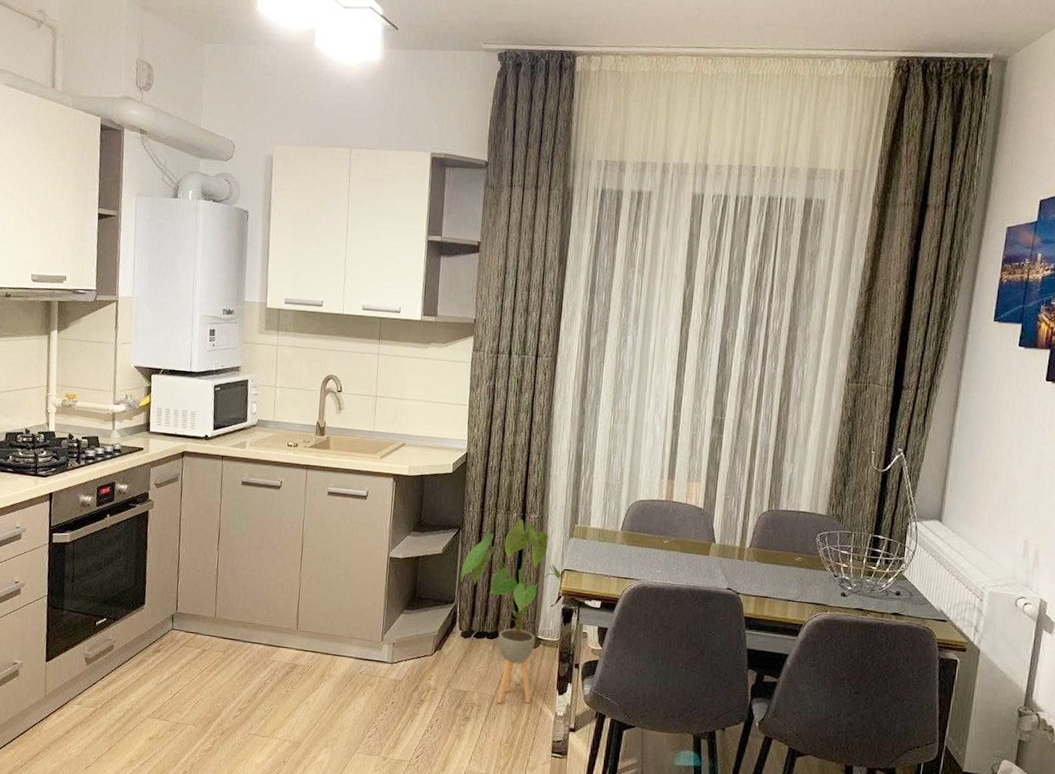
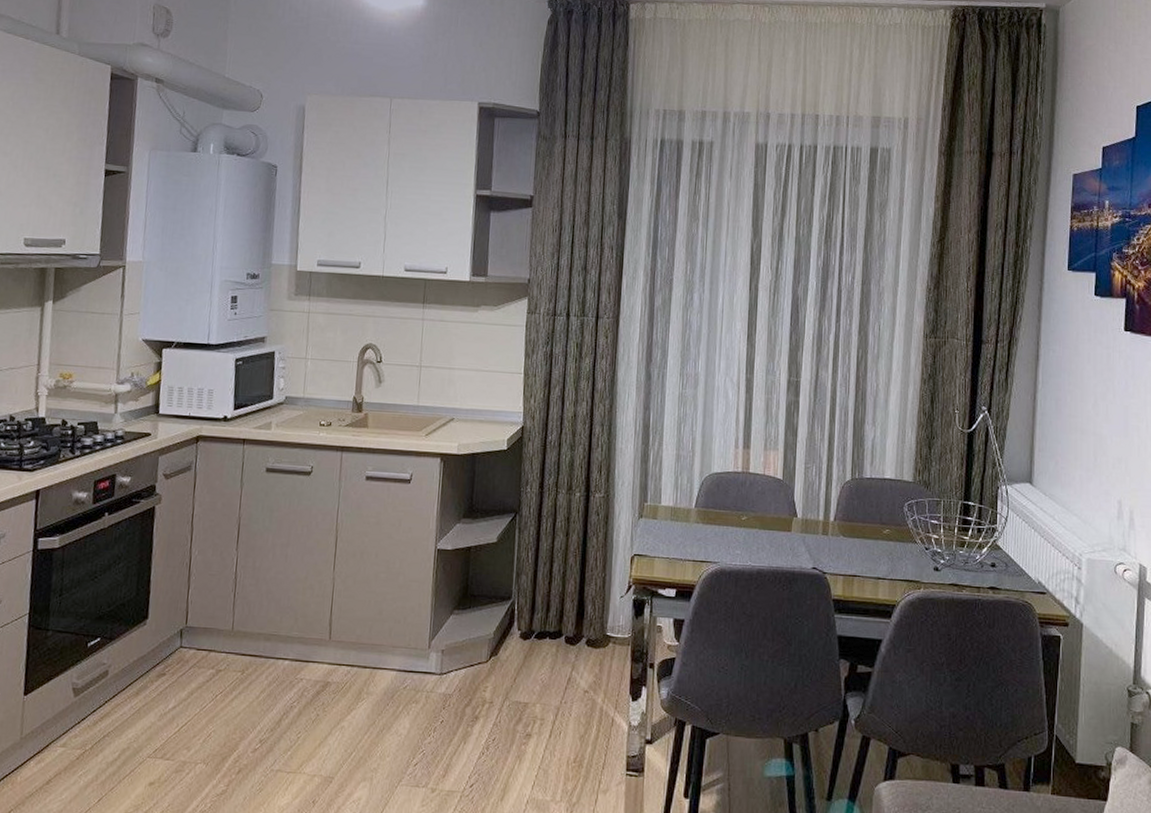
house plant: present [460,519,563,704] -> none [518,499,633,716]

